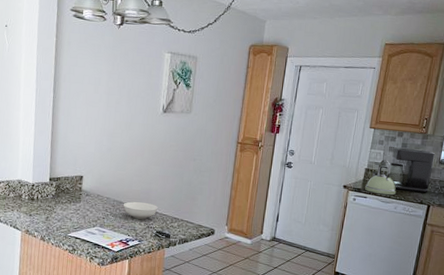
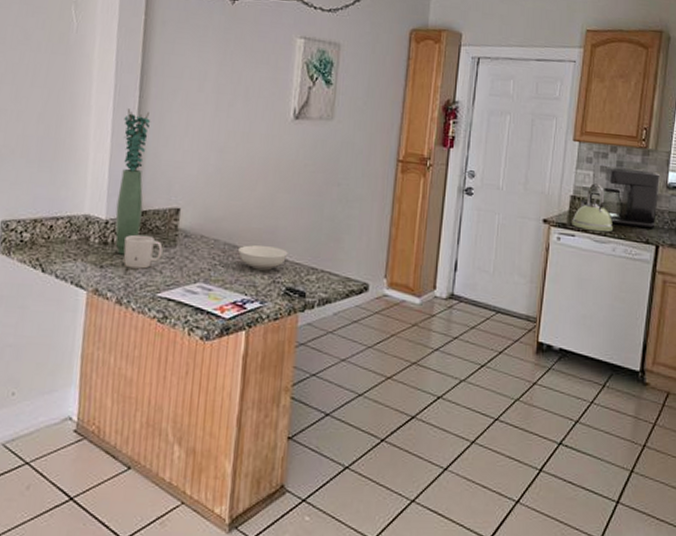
vase: none [38,106,62,207] -> present [115,109,151,255]
mug: none [45,193,72,217] -> present [123,234,163,269]

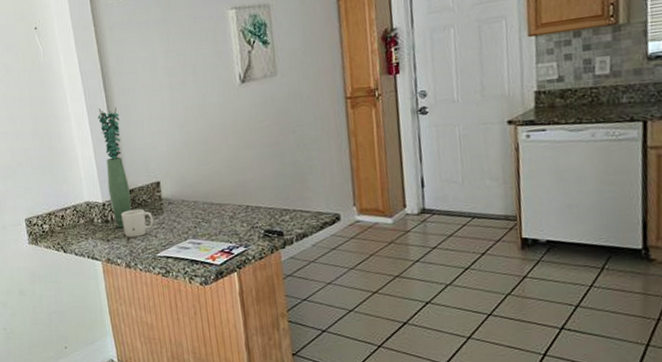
bowl: present [237,245,288,271] -> none [215,197,260,221]
kettle: present [570,183,614,233] -> none [539,73,590,123]
coffee maker: present [589,166,661,229] -> none [555,45,640,110]

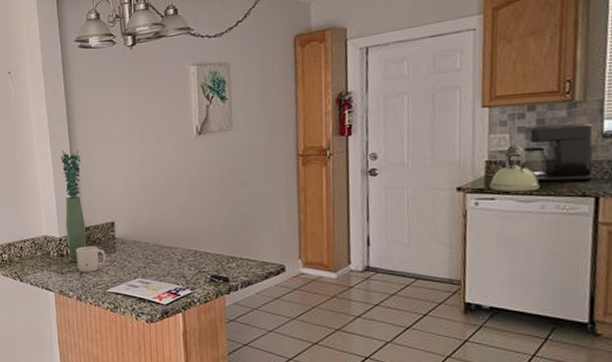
kettle: none [539,73,590,123] -> present [488,145,541,193]
coffee maker: none [555,45,640,110] -> present [507,122,594,183]

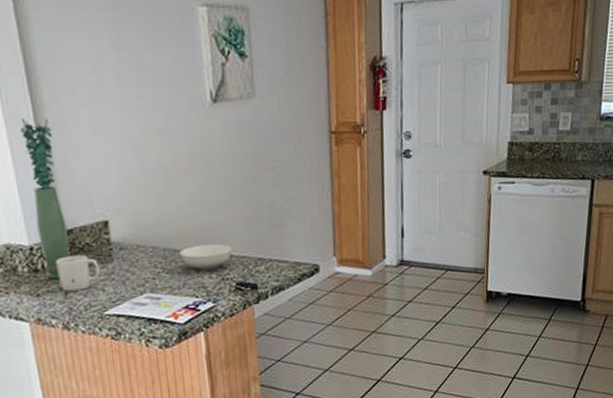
bowl: none [165,243,209,264] -> present [178,244,232,271]
kettle: present [488,145,541,193] -> none [510,125,552,176]
coffee maker: present [507,122,594,183] -> none [526,104,594,165]

